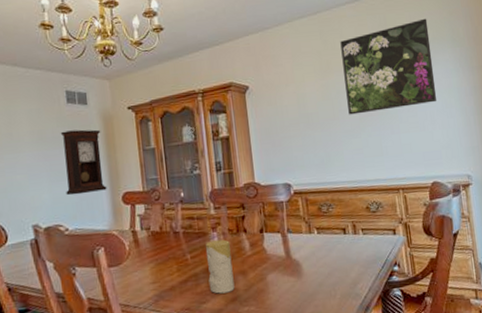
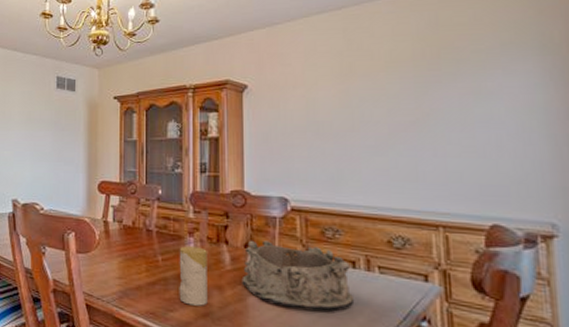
pendulum clock: present [60,129,107,196] -> none [46,114,85,177]
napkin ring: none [260,221,348,278] -> present [241,240,355,312]
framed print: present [340,18,437,115] -> none [370,17,509,128]

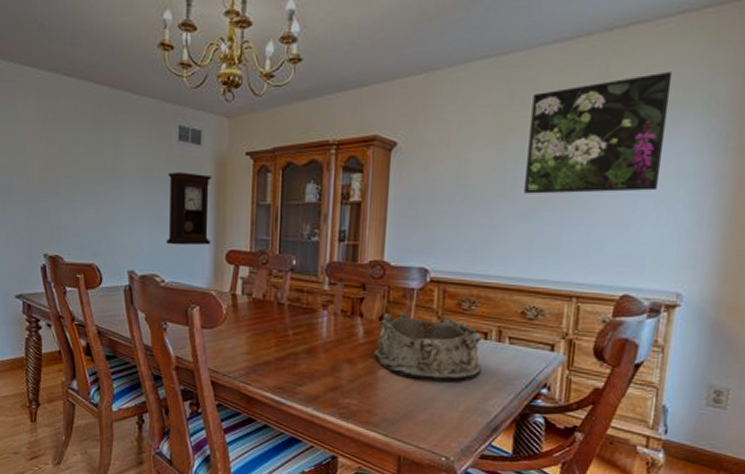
pendulum clock: none [46,114,85,177] -> present [166,172,212,246]
candle: present [179,246,208,306] -> none [309,320,341,380]
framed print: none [370,17,509,128] -> present [524,71,673,194]

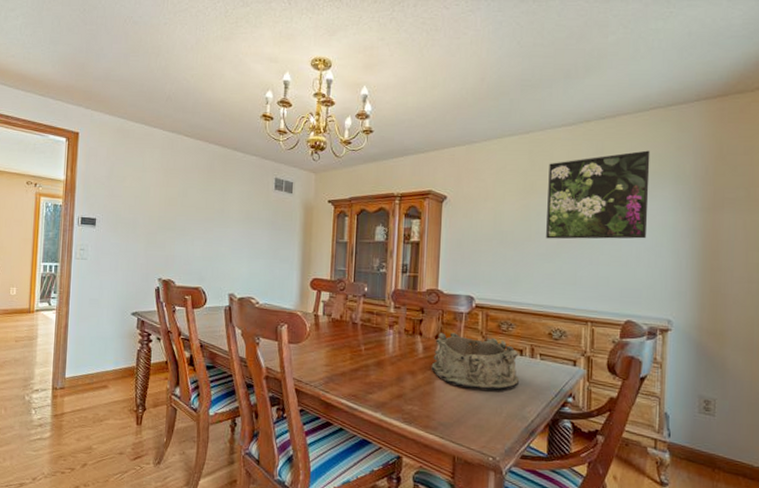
pendulum clock: present [166,172,212,246] -> none [262,214,301,274]

